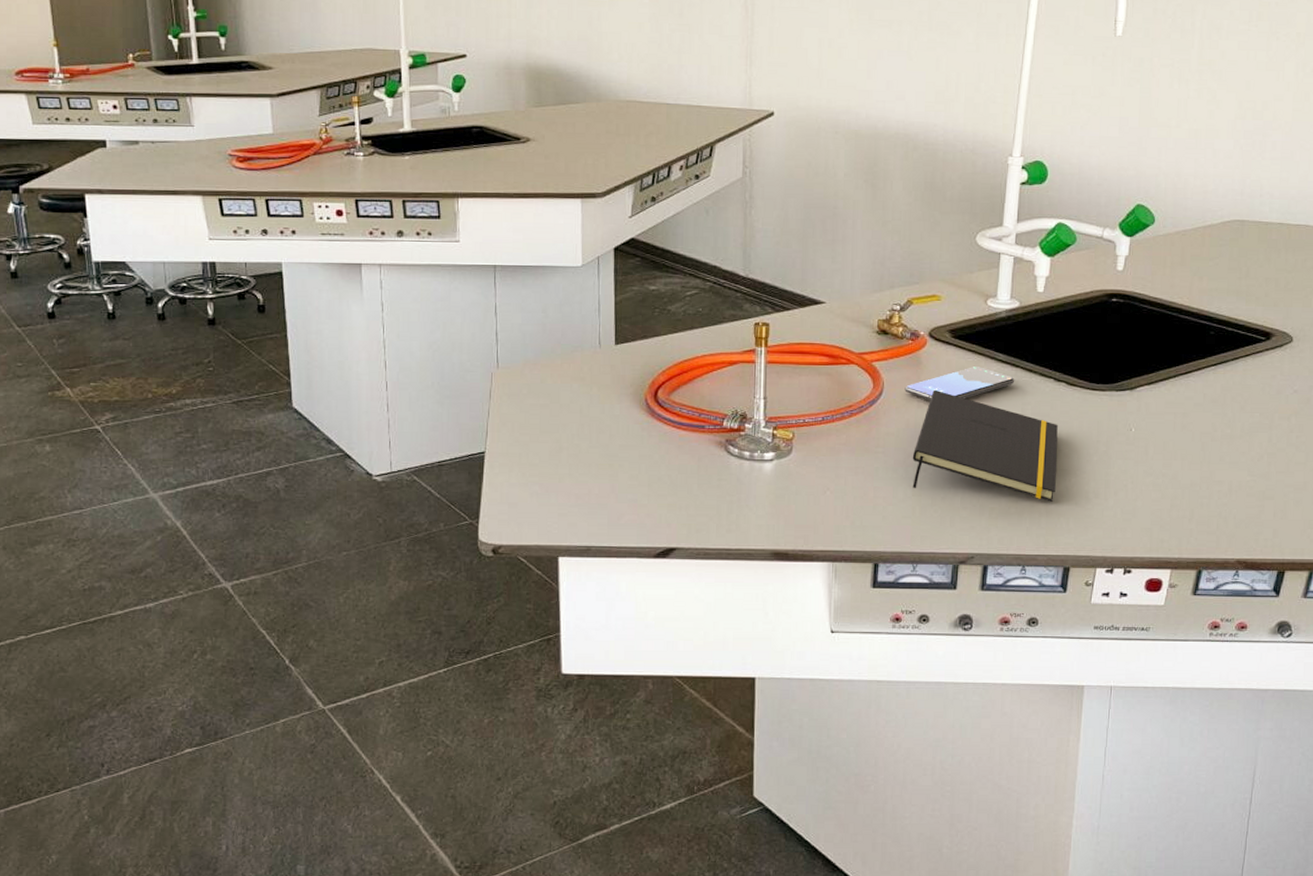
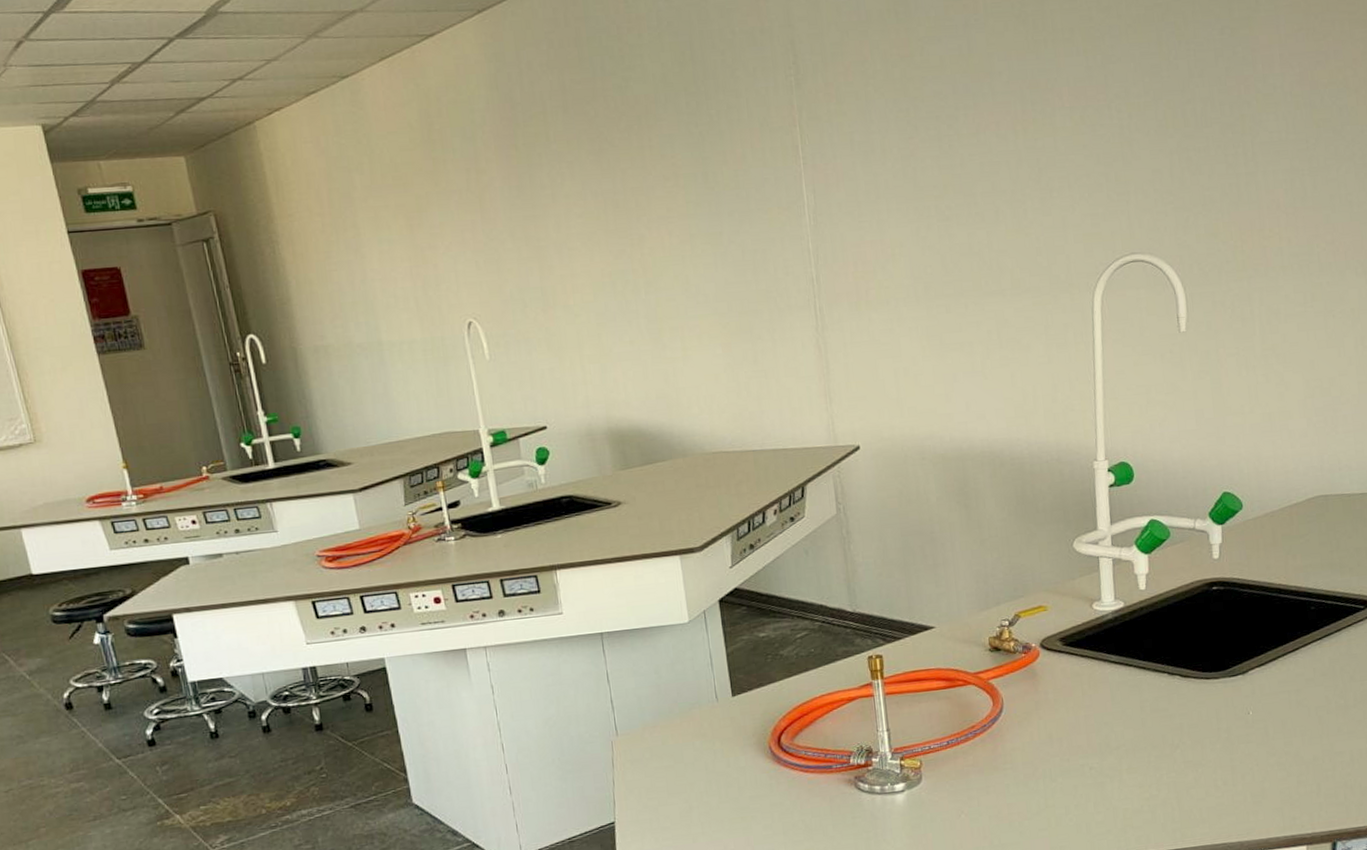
smartphone: present [904,367,1015,400] -> none [1024,670,1130,711]
notepad: present [912,389,1058,502] -> none [1040,699,1185,800]

